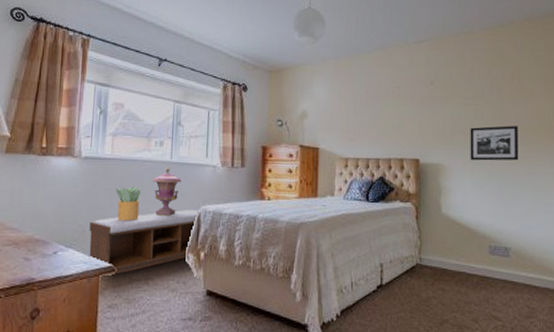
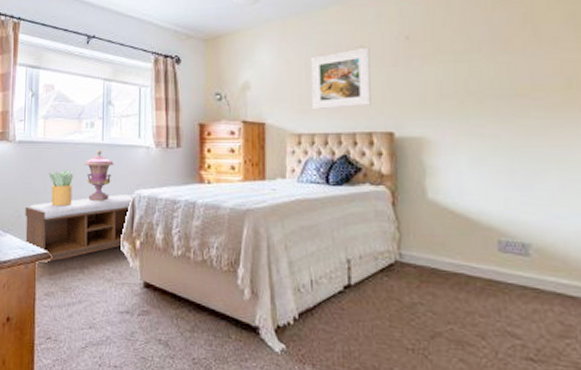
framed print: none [357,88,404,139] -> present [311,47,371,110]
picture frame: present [470,125,519,161] -> none [463,85,538,132]

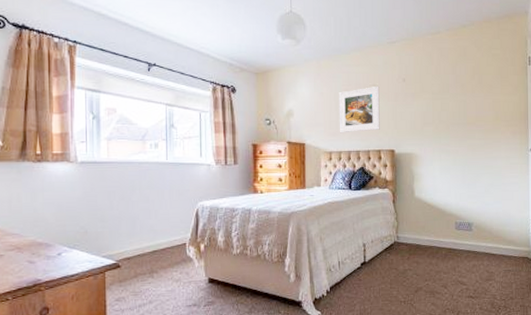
bench: present [25,194,135,263] -> none [91,206,199,272]
potted plant: present [49,169,73,206] -> none [114,187,139,221]
decorative urn: present [83,149,114,201] -> none [149,168,178,213]

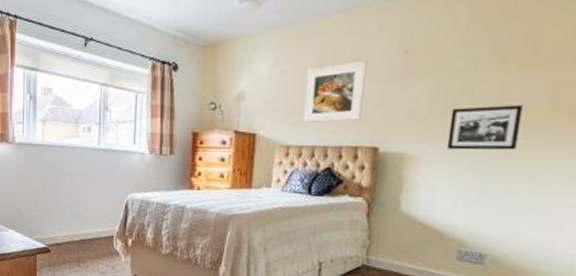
picture frame: none [438,117,479,149] -> present [446,105,523,150]

